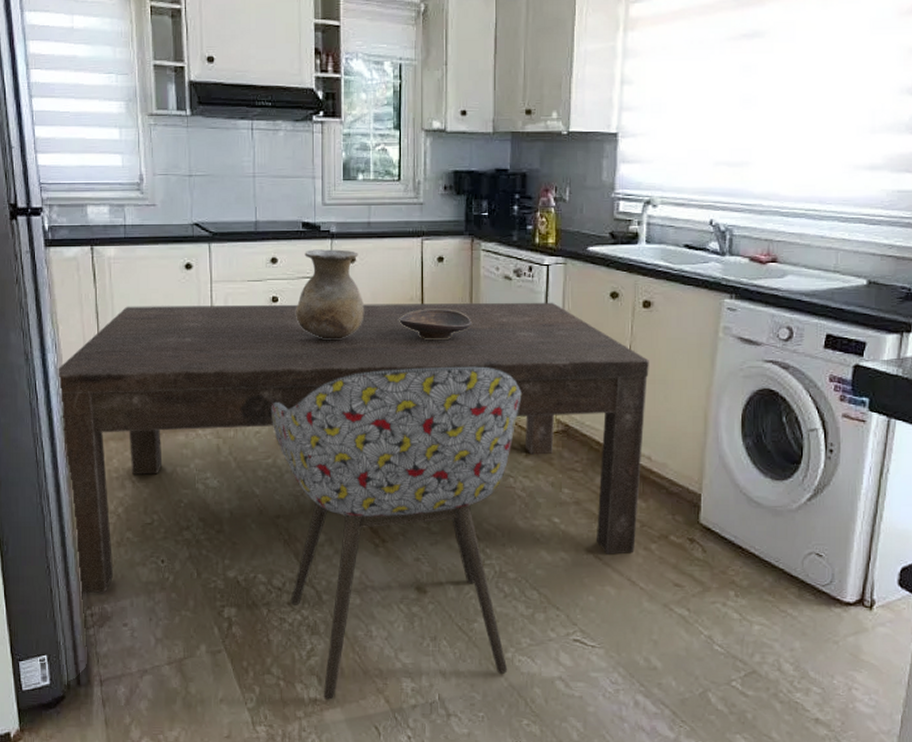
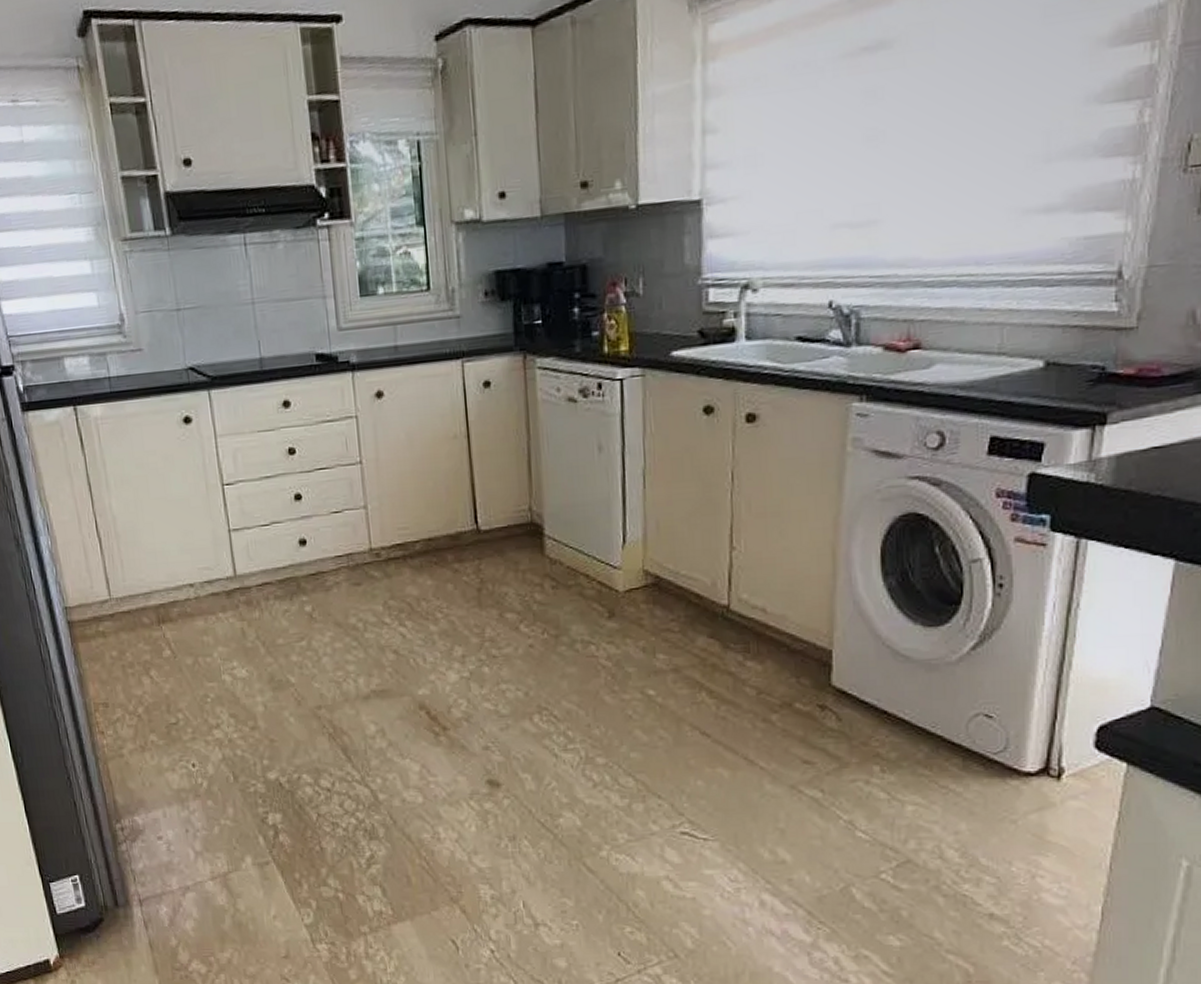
dining table: present [57,302,649,594] -> none [52,425,758,806]
chair: present [272,366,522,701] -> none [300,512,604,913]
vase: present [296,249,364,340] -> none [317,383,399,495]
decorative bowl: present [399,309,472,339] -> none [442,445,531,484]

